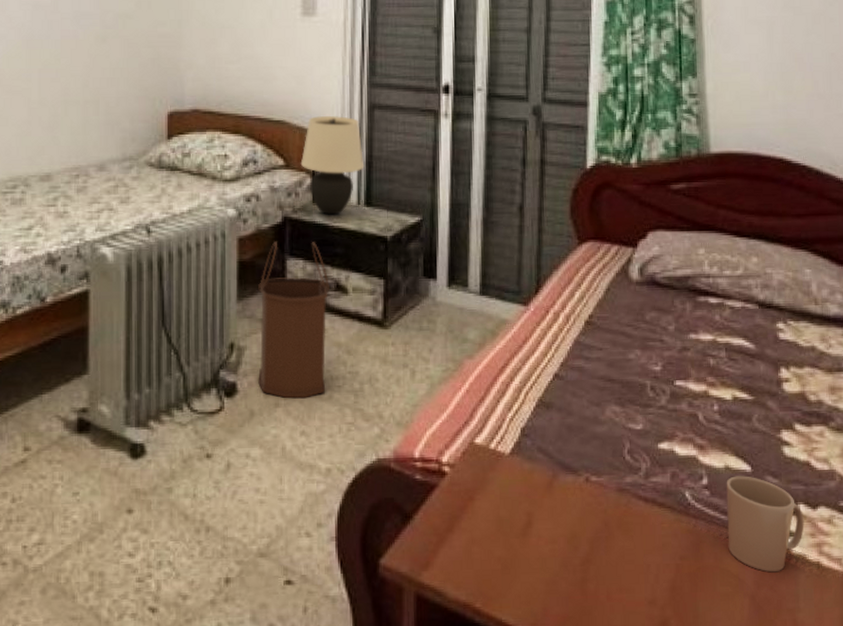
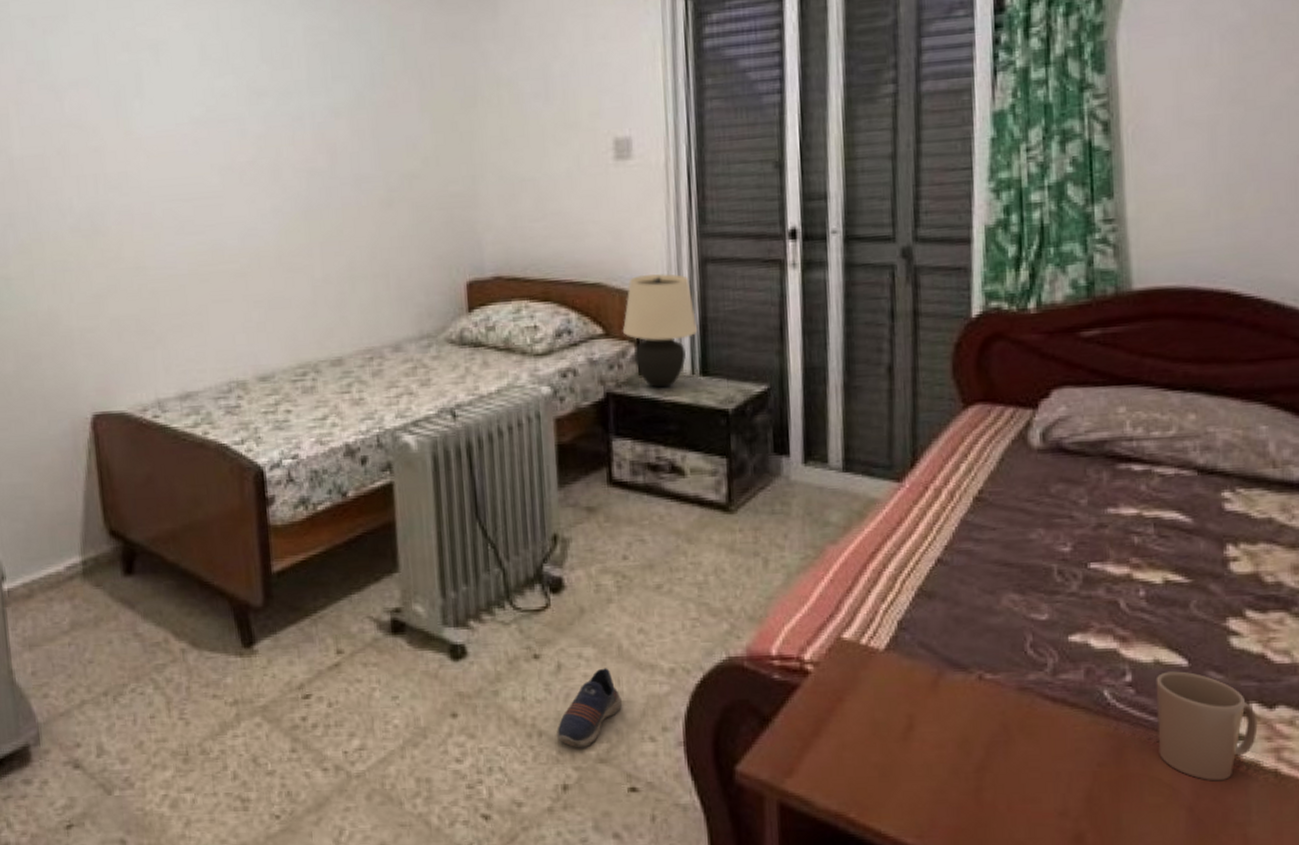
shoe: none [222,467,283,543] -> present [556,668,622,748]
basket: present [258,241,329,399] -> none [581,419,665,593]

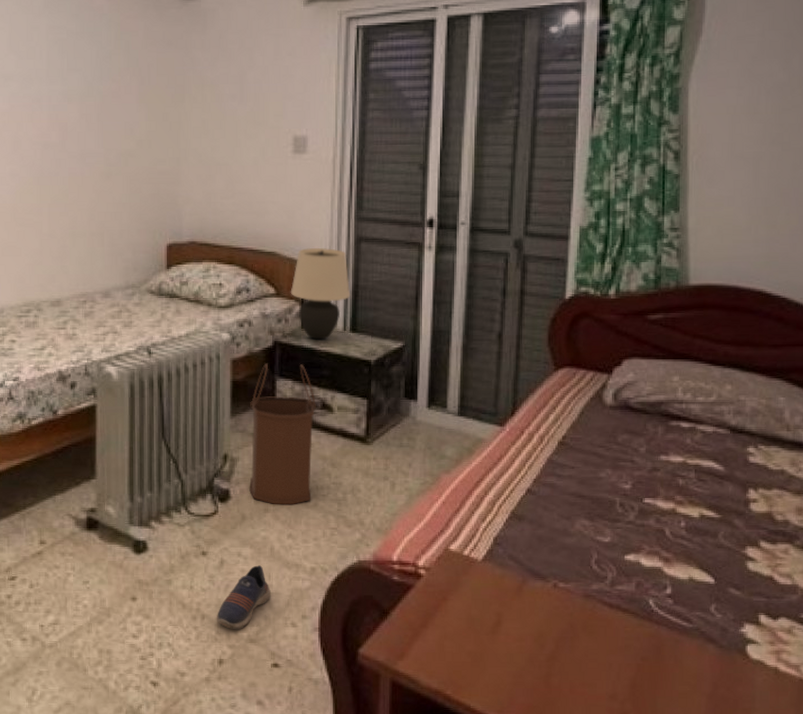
basket: none [581,419,665,593] -> present [249,363,316,505]
mug: present [1156,671,1258,782] -> none [688,587,764,675]

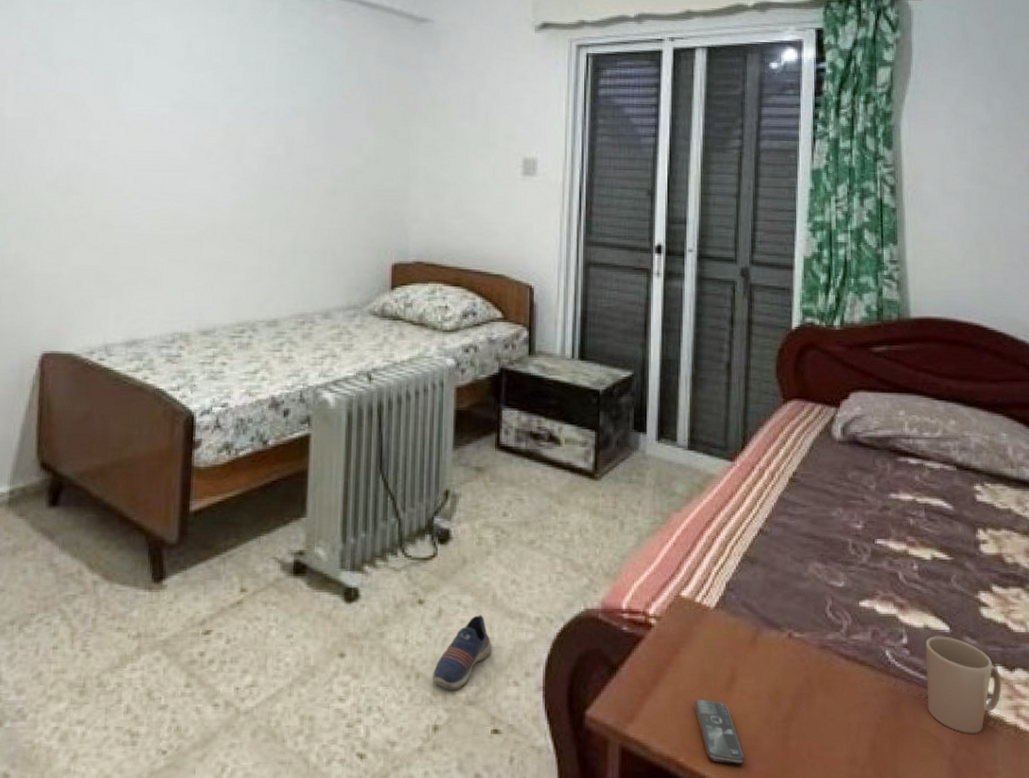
basket: present [249,363,316,505] -> none [471,391,543,547]
table lamp: present [290,248,351,340] -> none [518,272,579,367]
mobile phone: none [461,641,508,699] -> present [694,699,744,766]
mug: none [688,587,764,675] -> present [925,636,1002,734]

